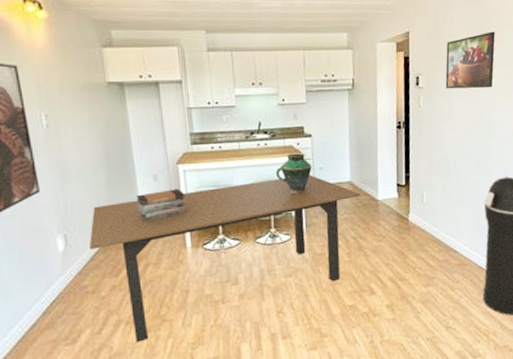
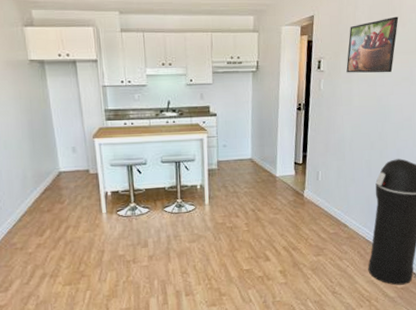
dining table: present [89,175,361,343] -> none [17,151,260,293]
book stack: present [136,188,186,222] -> none [57,160,102,190]
vase: present [275,153,312,194] -> none [182,131,216,169]

